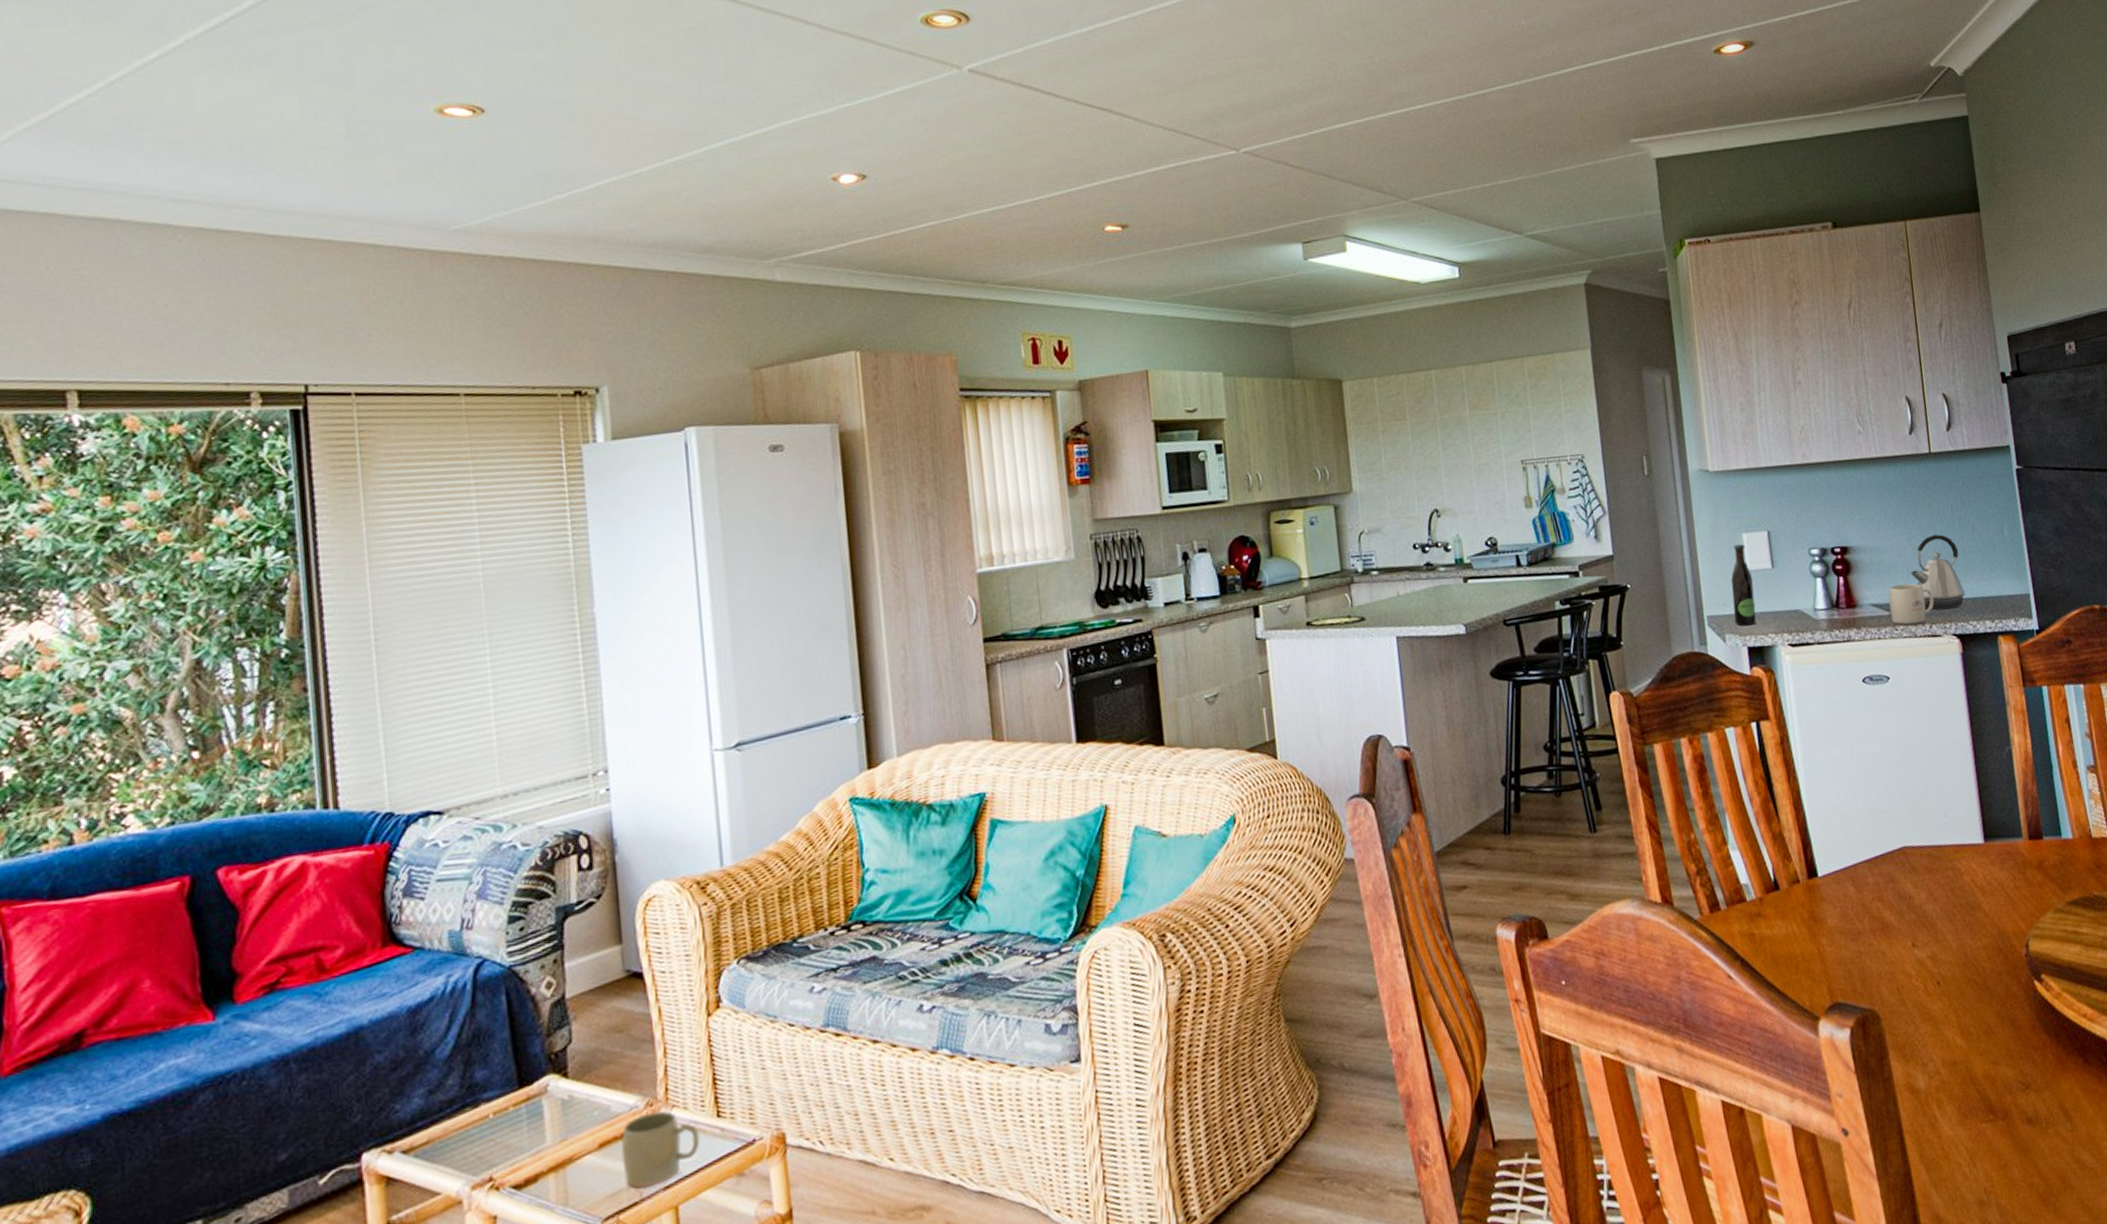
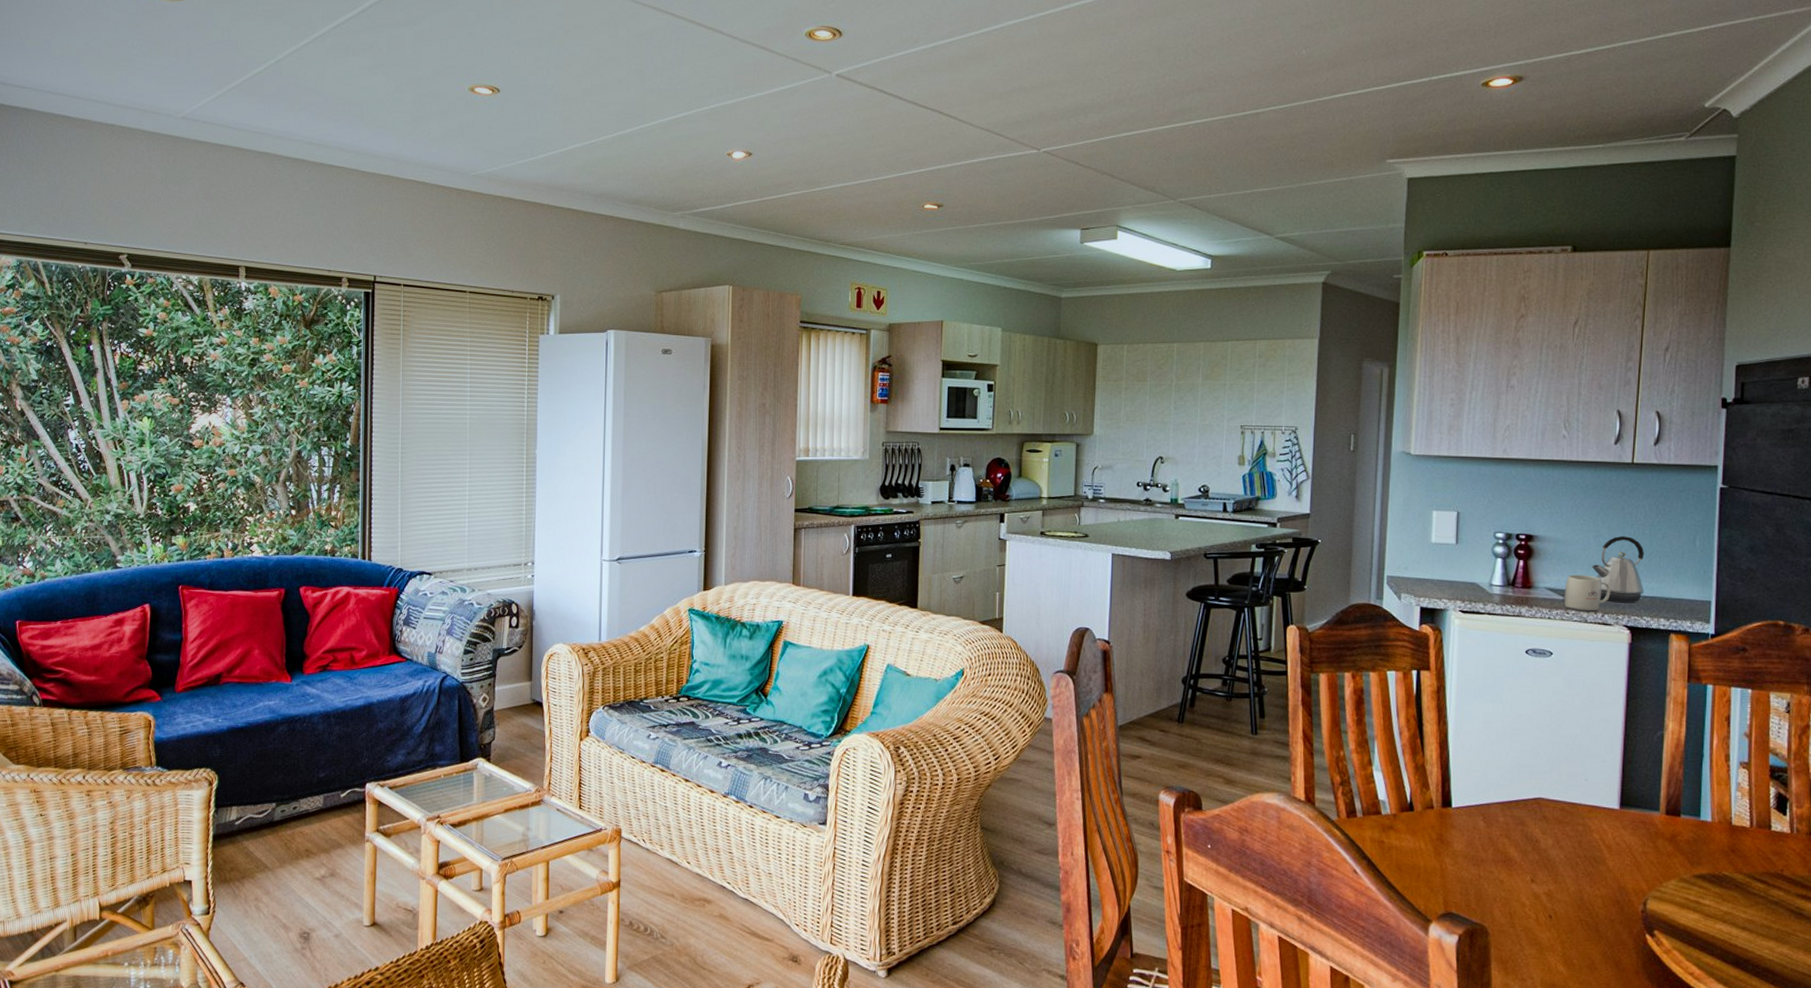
mug: present [620,1111,700,1188] -> none [517,796,567,845]
bottle: present [1731,544,1756,626] -> none [1412,520,1436,589]

